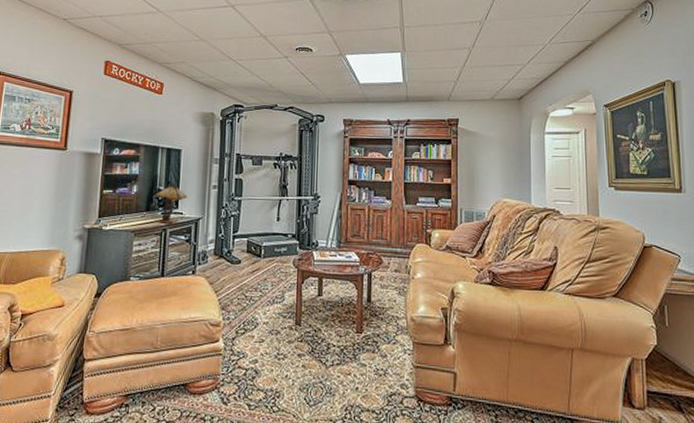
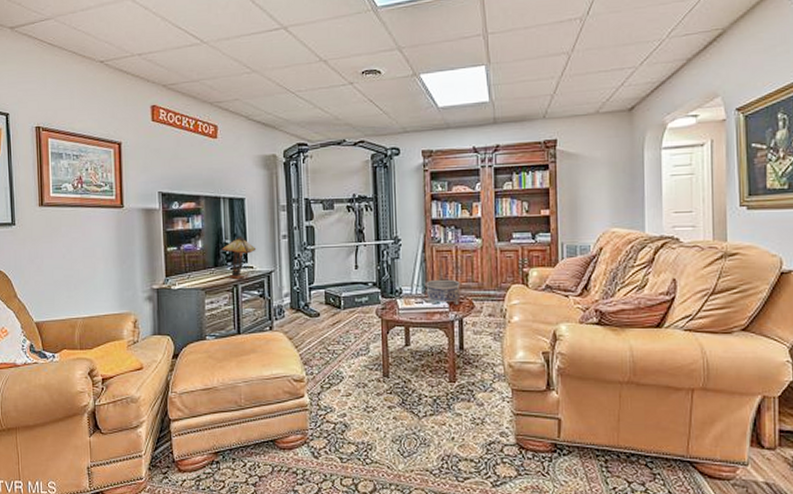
decorative bowl: none [339,235,371,261] -> present [425,279,461,306]

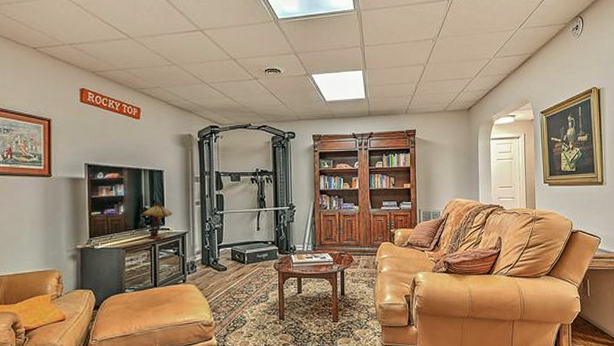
decorative bowl: present [425,279,461,306] -> none [315,238,342,260]

